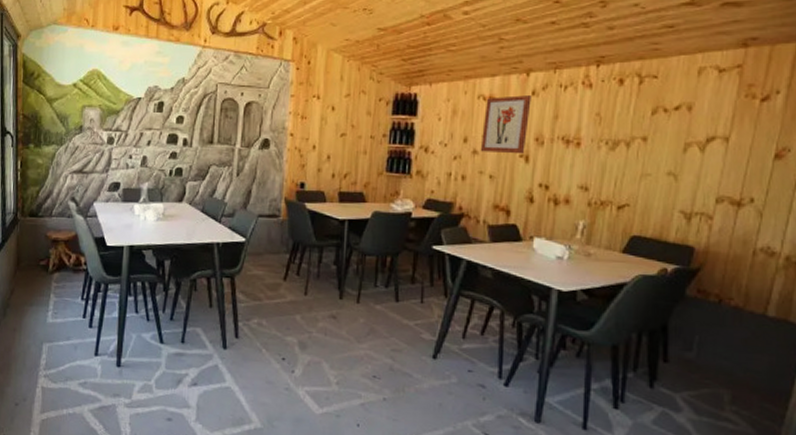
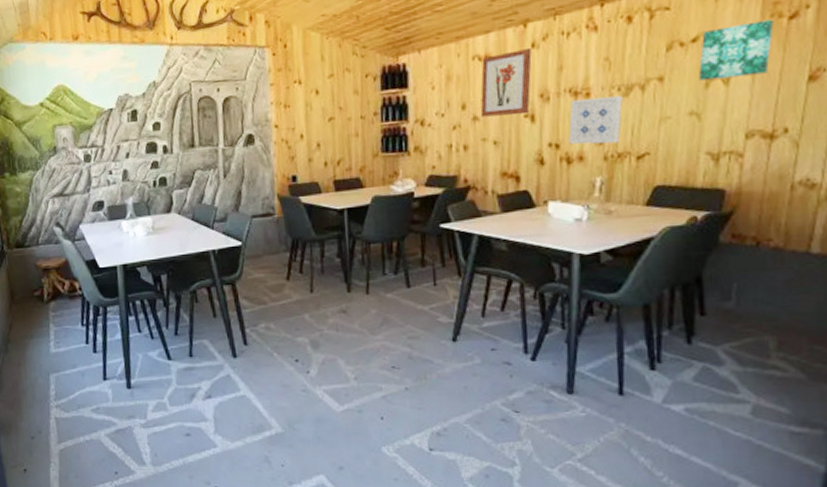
wall art: none [557,147,609,192] -> present [568,96,623,145]
wall art: none [677,99,747,147] -> present [698,19,774,81]

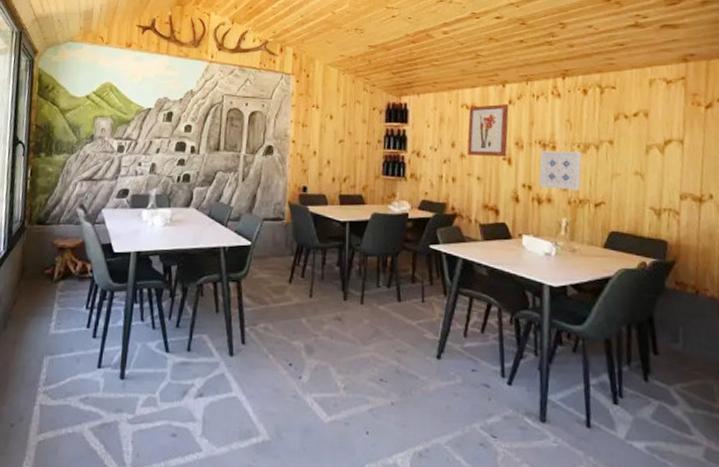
wall art: present [698,19,774,81] -> none [640,106,695,149]

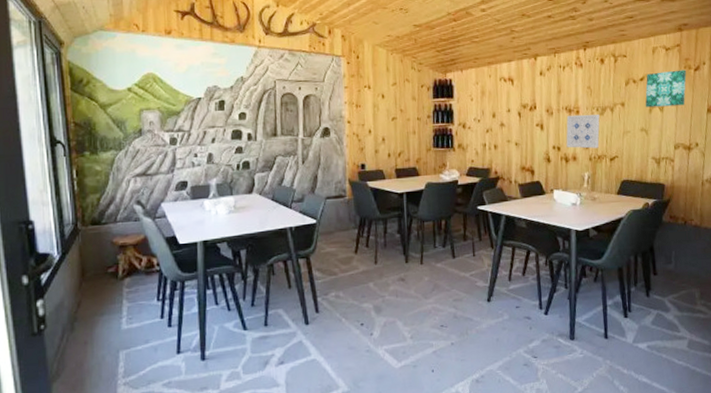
wall art: present [467,104,509,158] -> none [506,76,541,124]
wall art: none [640,106,695,149] -> present [645,70,687,108]

